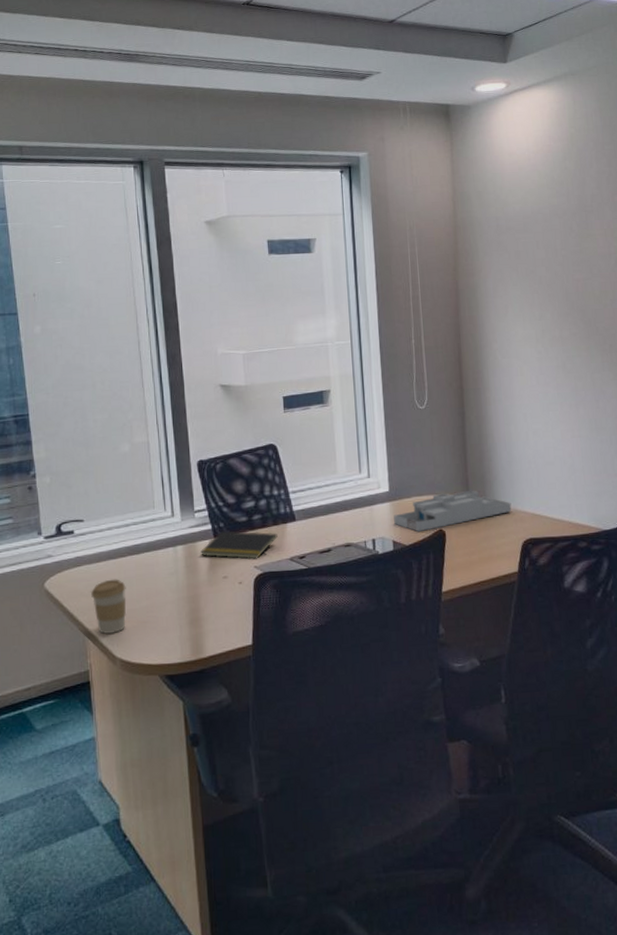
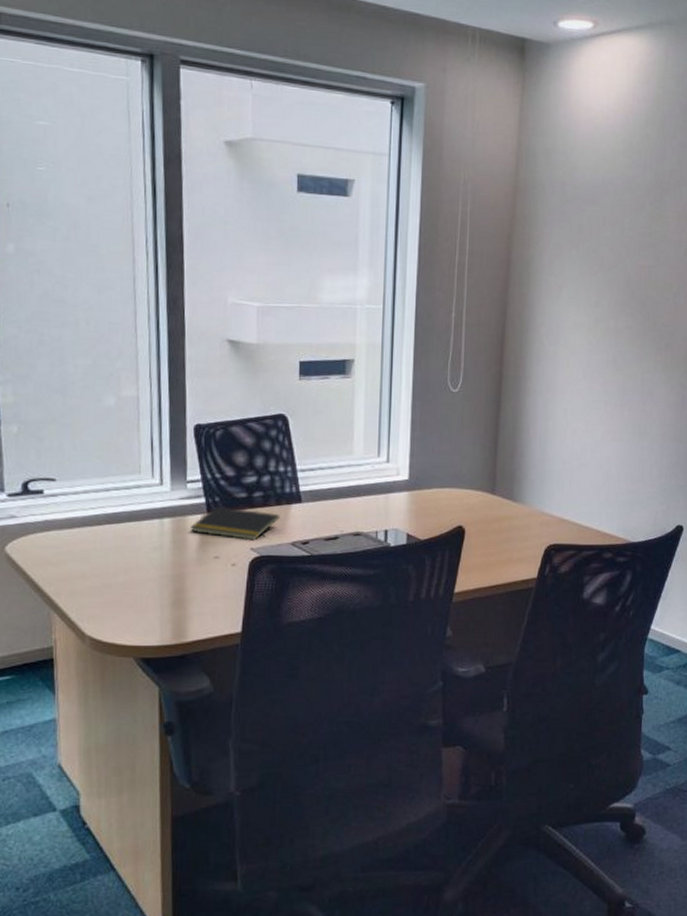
coffee cup: present [90,579,127,634] -> none [59,548,102,608]
desk organizer: present [394,490,512,533] -> none [410,487,539,527]

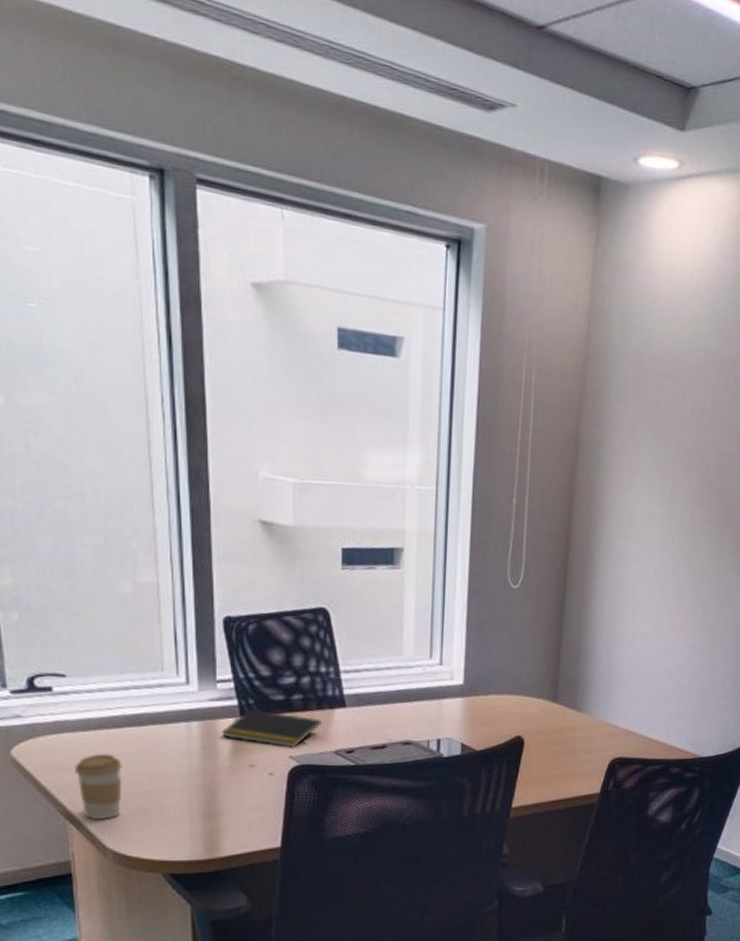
coffee cup: none [59,548,102,608] -> present [73,753,123,819]

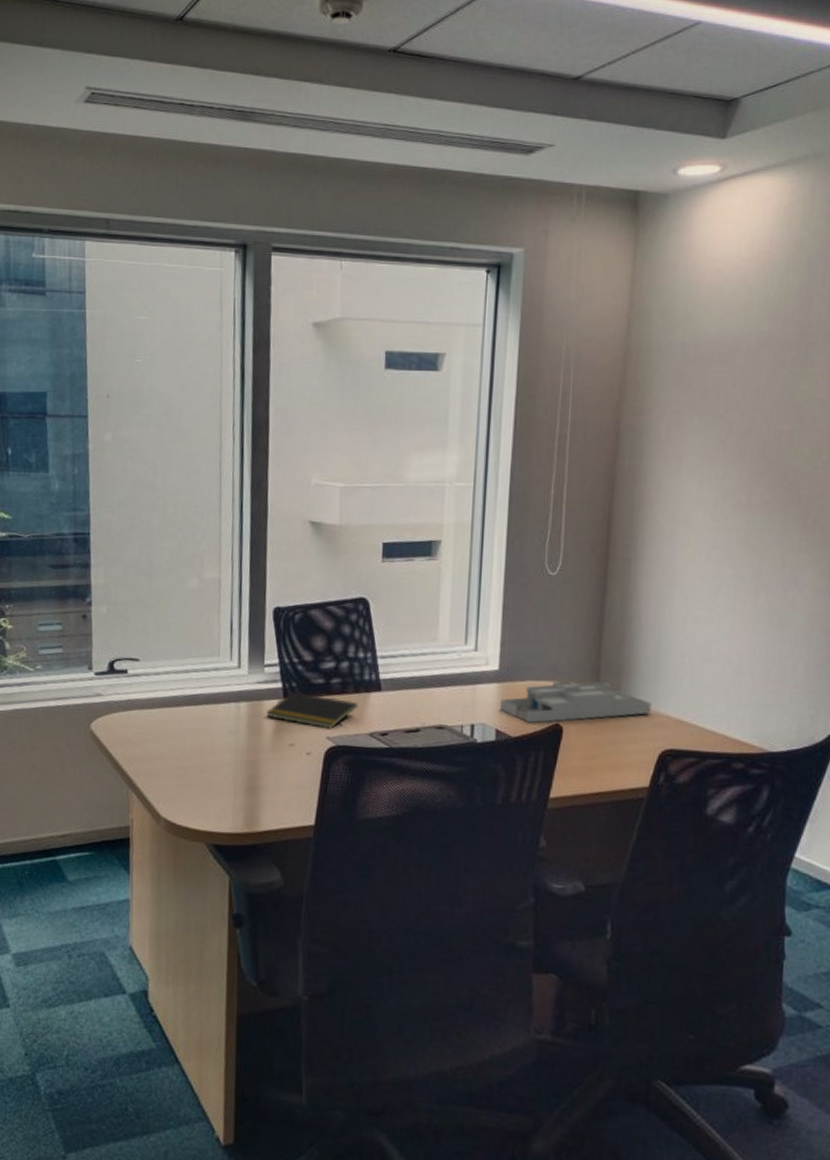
coffee cup: present [73,753,123,819] -> none [139,729,179,790]
desk organizer: none [465,694,604,737] -> present [500,680,652,724]

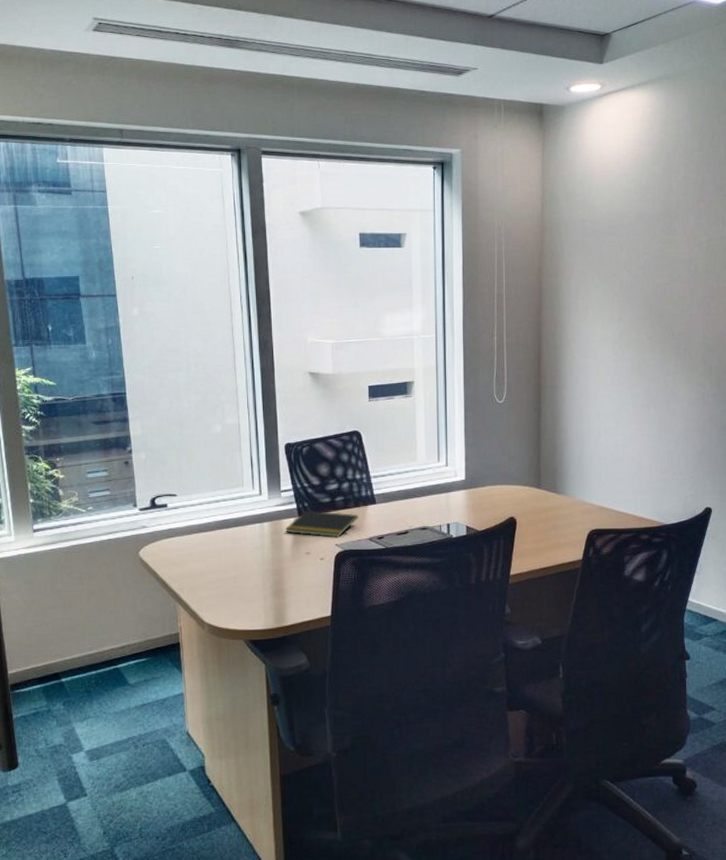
desk organizer: present [500,680,652,724] -> none [468,482,580,519]

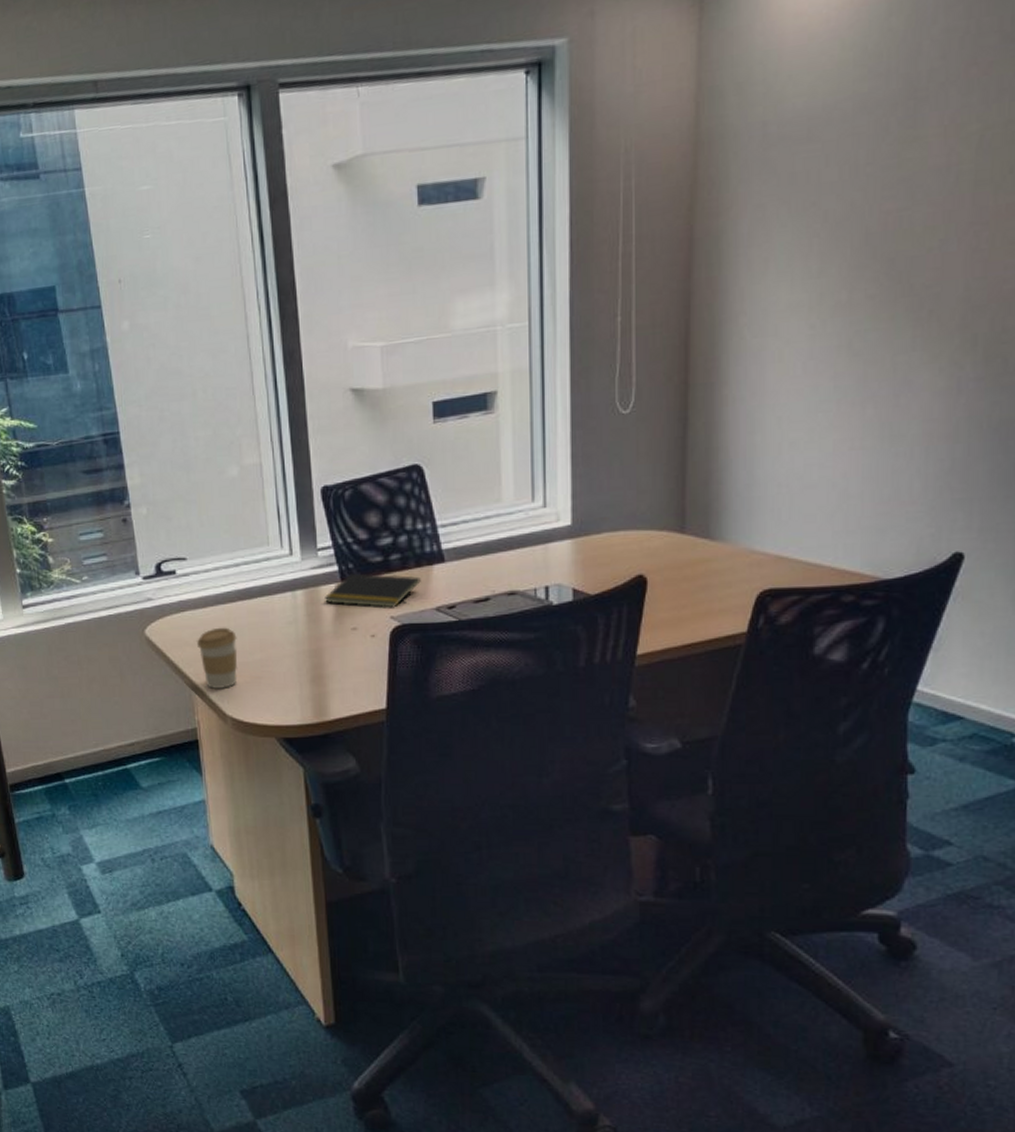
coffee cup: none [181,550,215,600] -> present [196,627,238,689]

